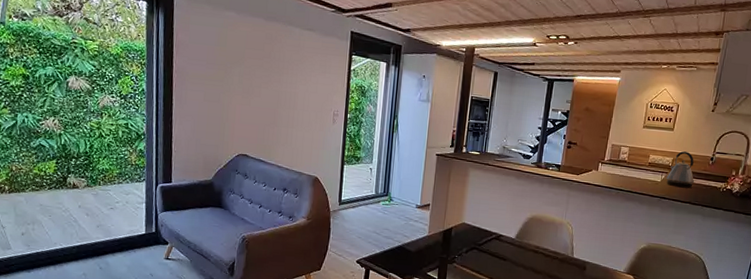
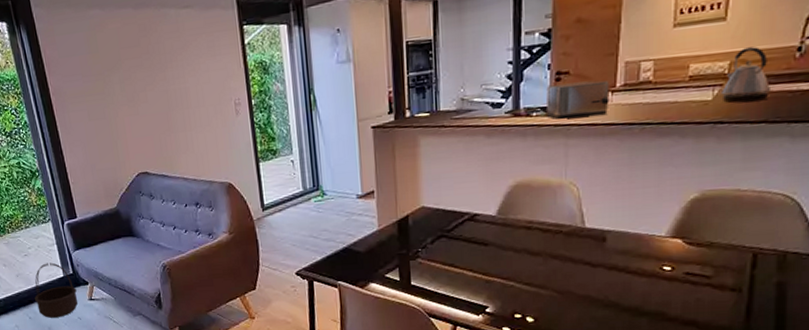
basket: none [110,218,155,272] -> present [34,262,79,318]
toaster: none [559,150,601,179] -> present [546,80,609,120]

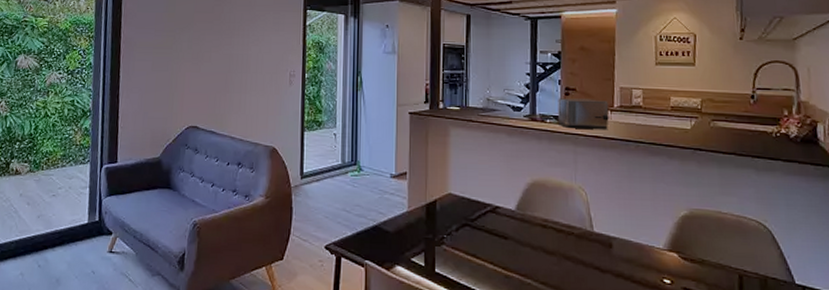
basket: present [34,262,79,318] -> none [50,206,98,269]
kettle: present [721,46,772,104] -> none [697,90,736,135]

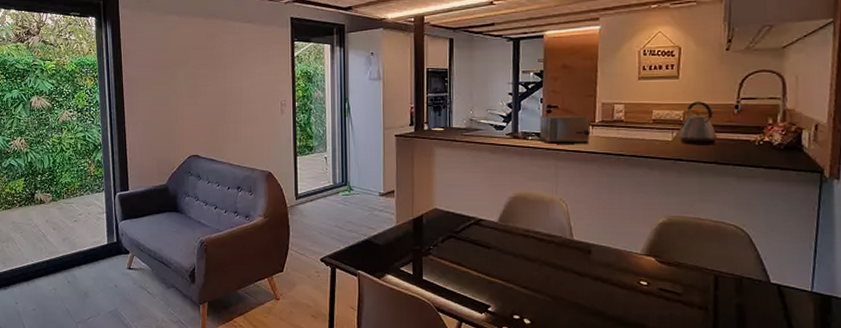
kettle: none [697,90,736,135] -> present [679,102,718,145]

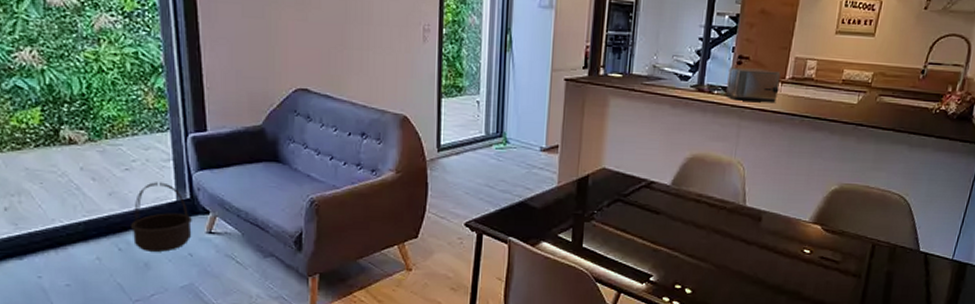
basket: none [77,230,117,284] -> present [131,182,192,252]
kettle: present [679,102,718,145] -> none [864,63,901,111]

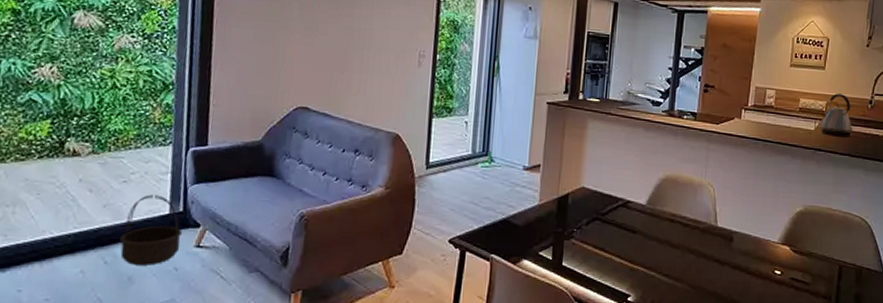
toaster: present [726,67,781,104] -> none [695,95,743,129]
kettle: none [864,63,901,111] -> present [820,94,853,138]

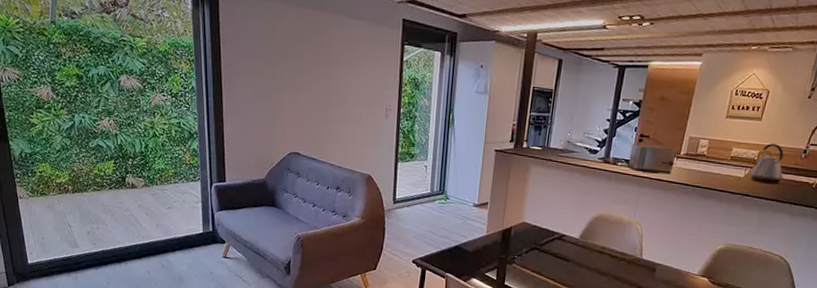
basket: present [120,194,182,266] -> none [171,218,213,270]
toaster: none [695,95,743,129] -> present [628,144,677,175]

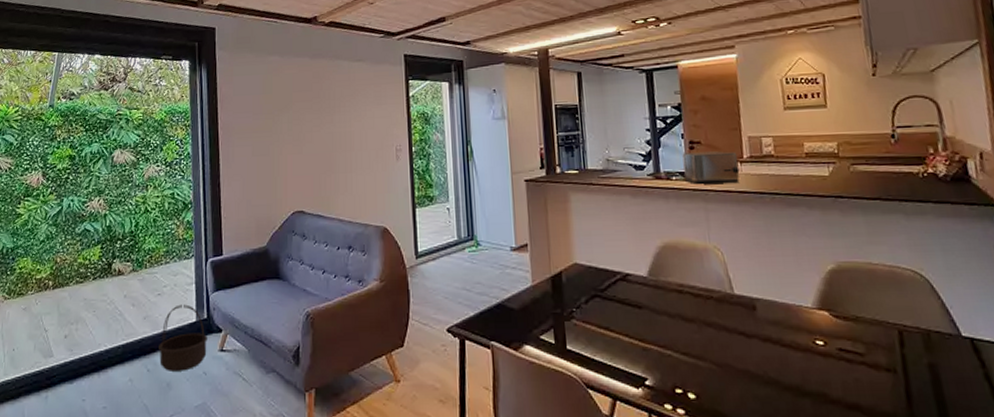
basket: none [171,218,213,270] -> present [159,304,207,371]
kettle: present [750,143,784,185] -> none [835,131,878,180]

